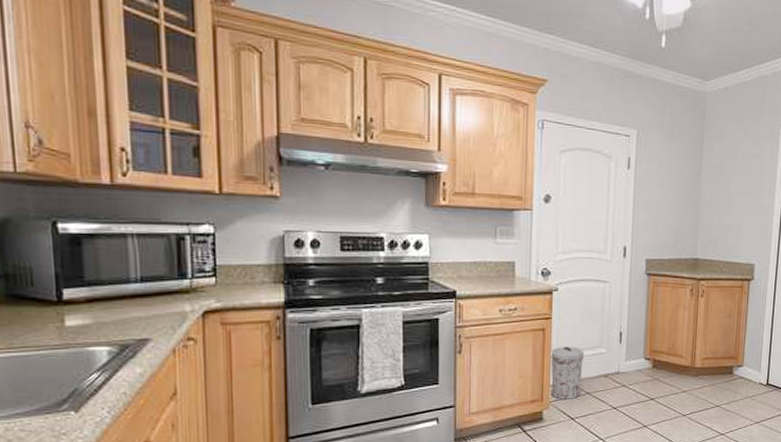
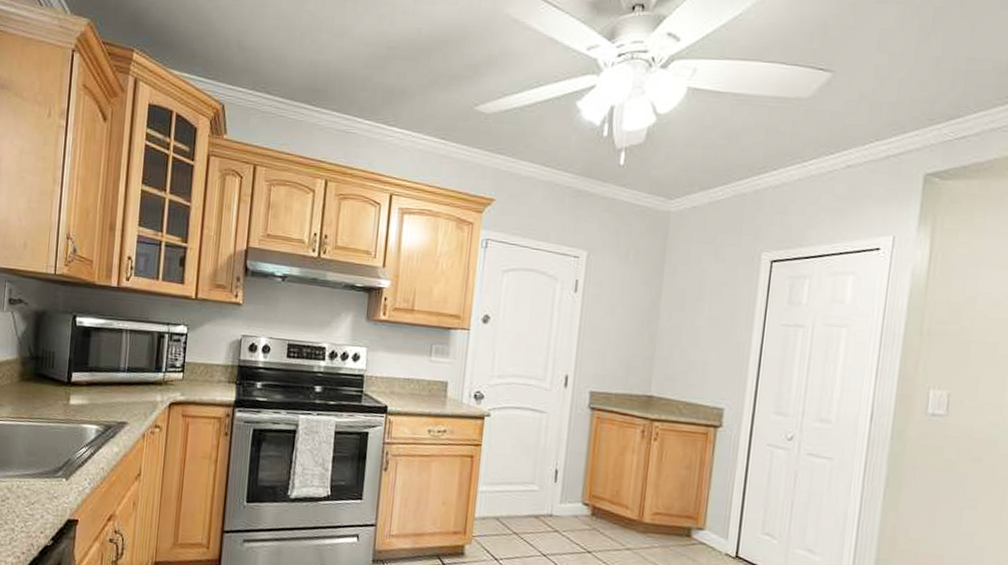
trash can: present [551,347,585,401] -> none [475,477,515,538]

